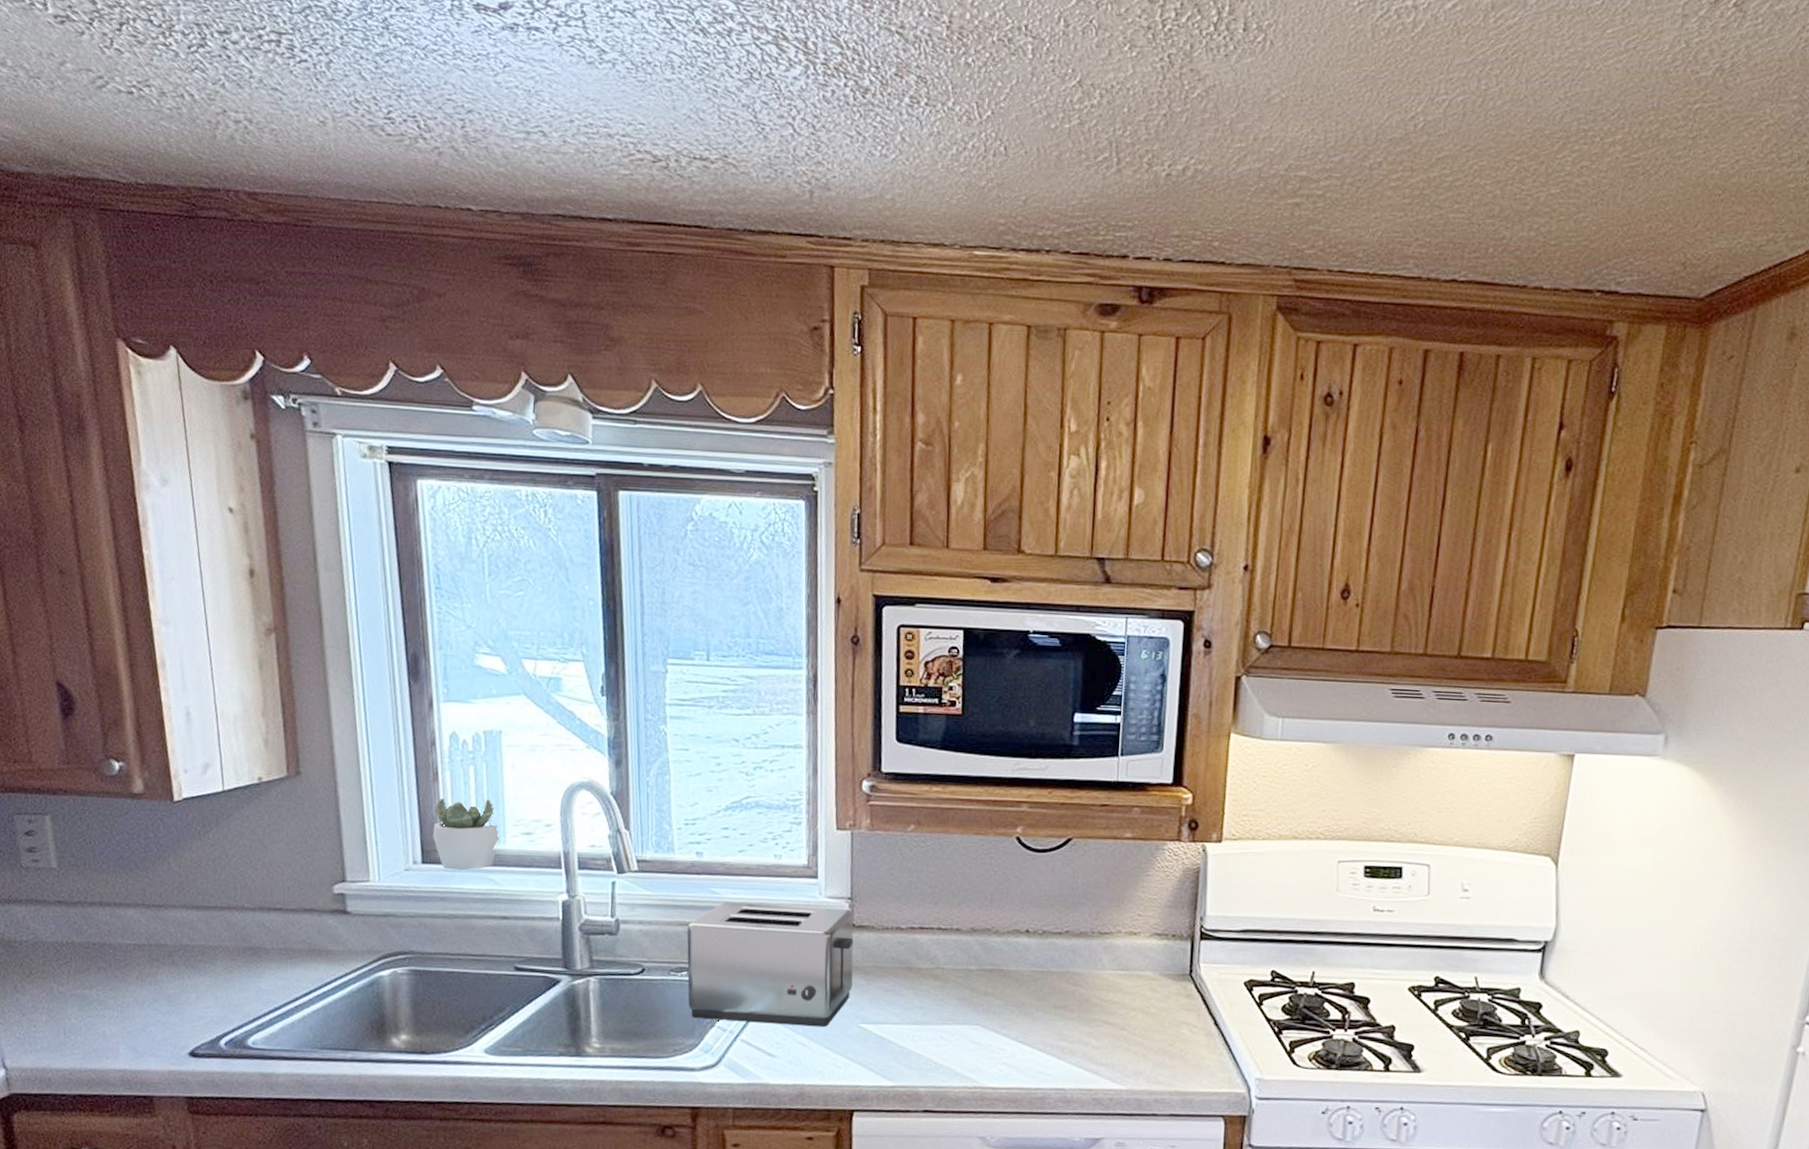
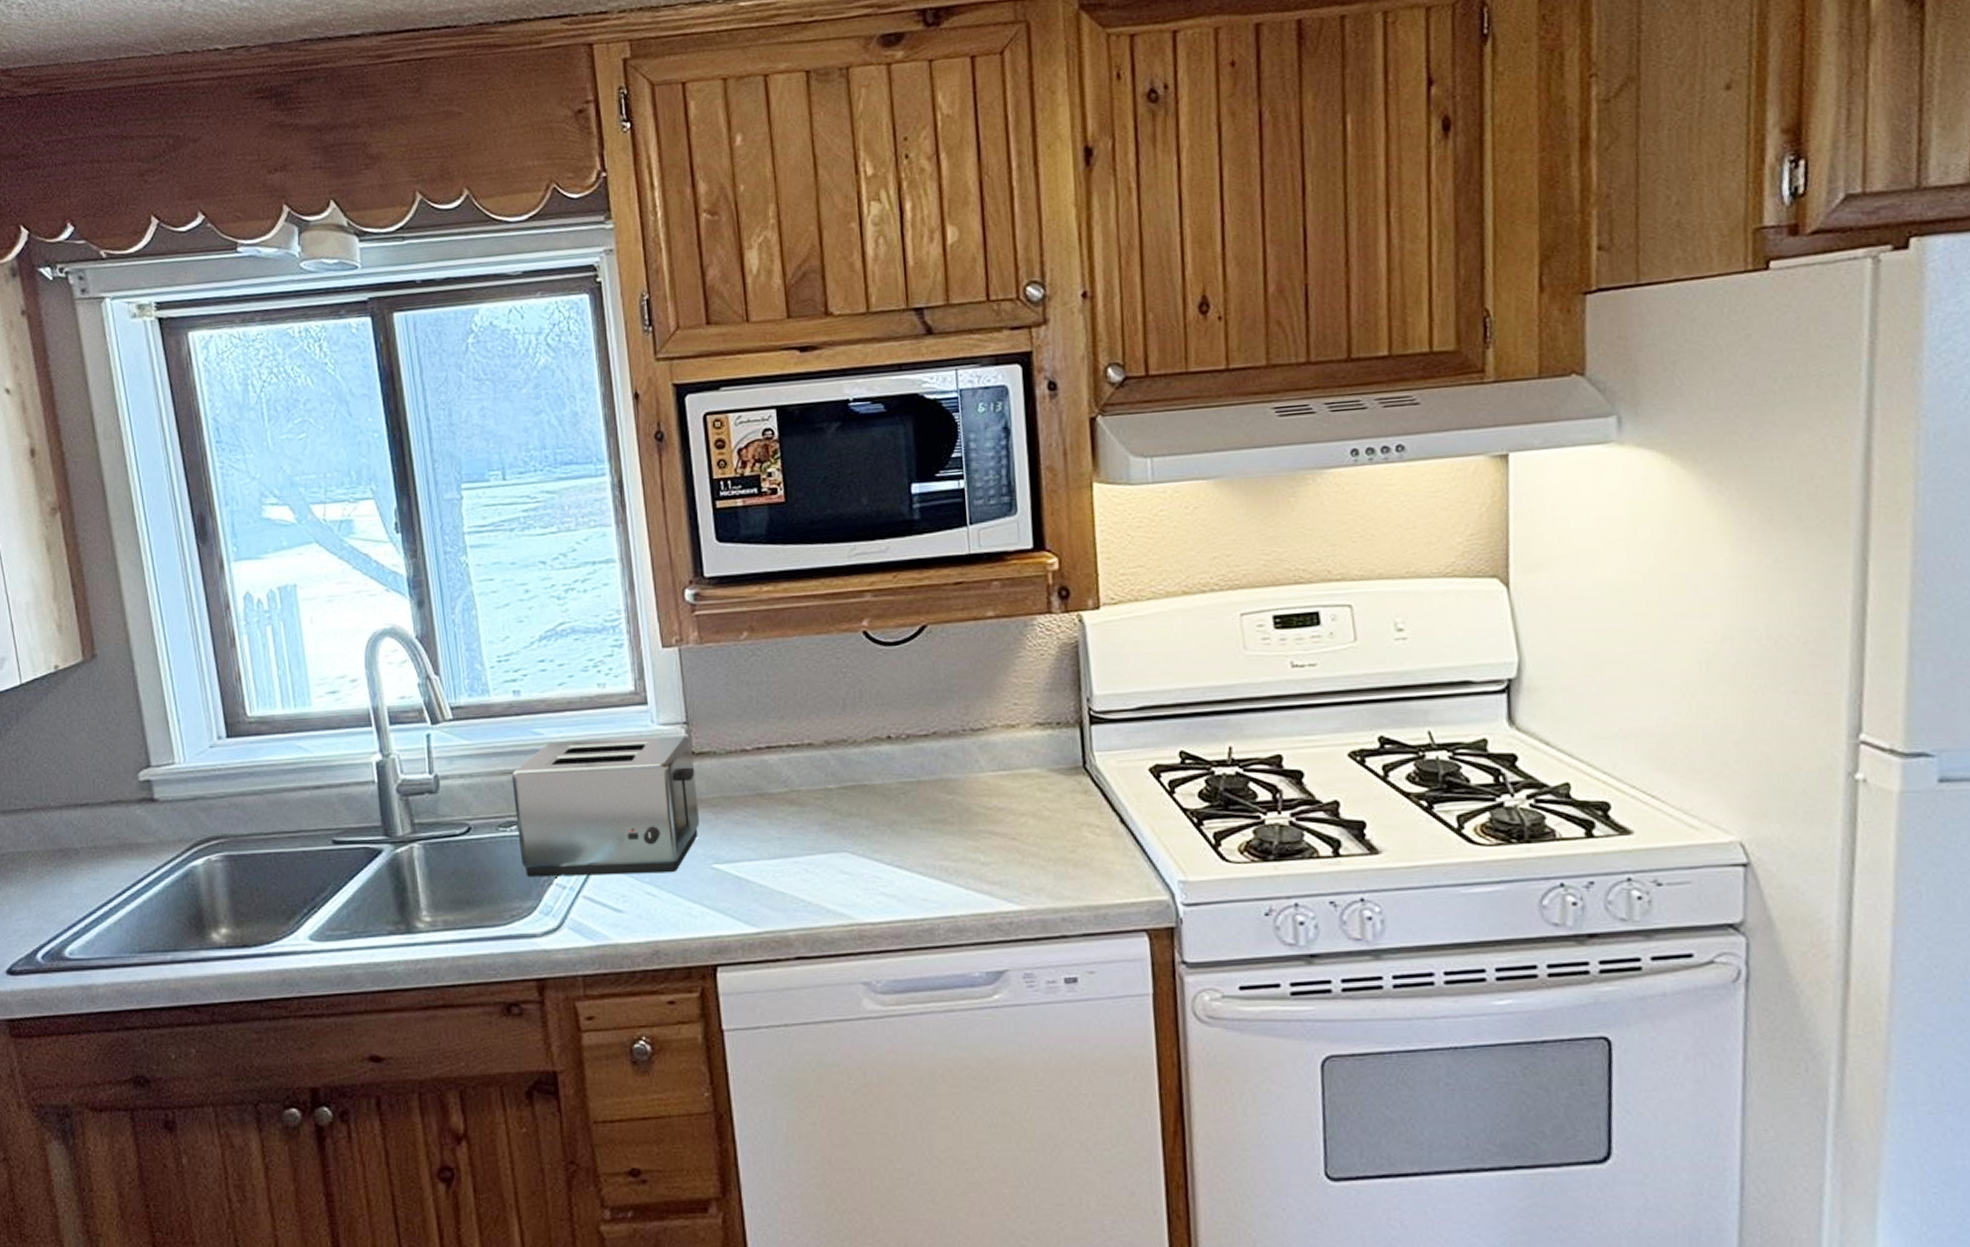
succulent plant: present [433,798,500,871] -> none [235,660,305,741]

